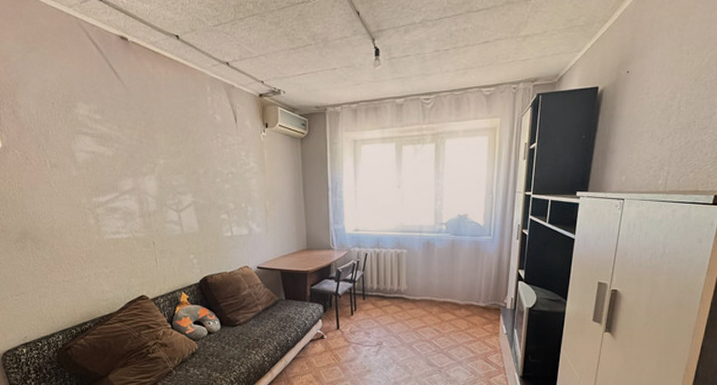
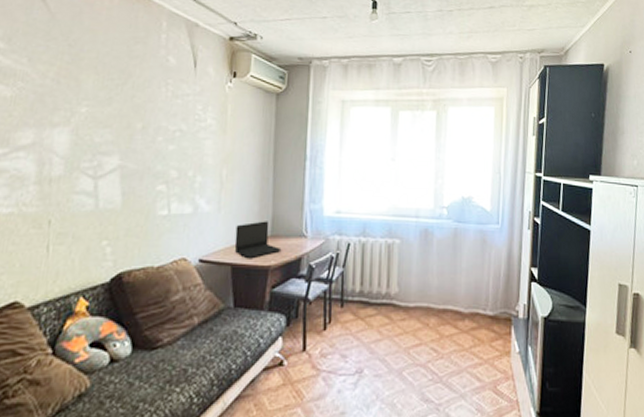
laptop: none [280,238,316,265] -> present [234,221,282,258]

